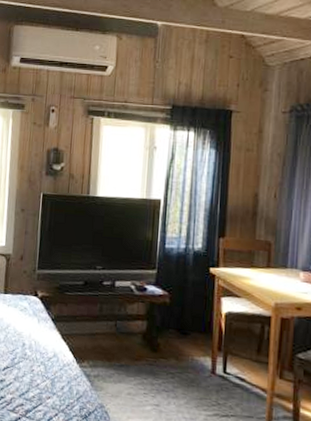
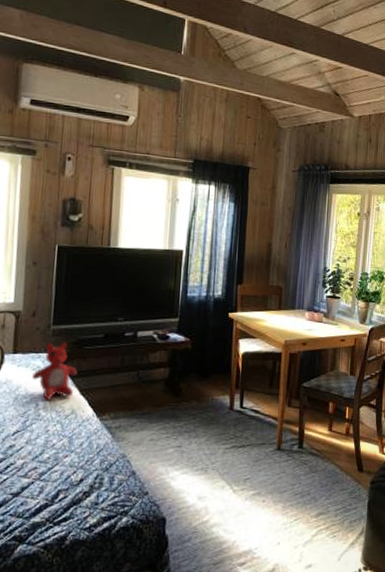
stuffed bear: none [19,286,59,341] -> present [31,342,77,400]

